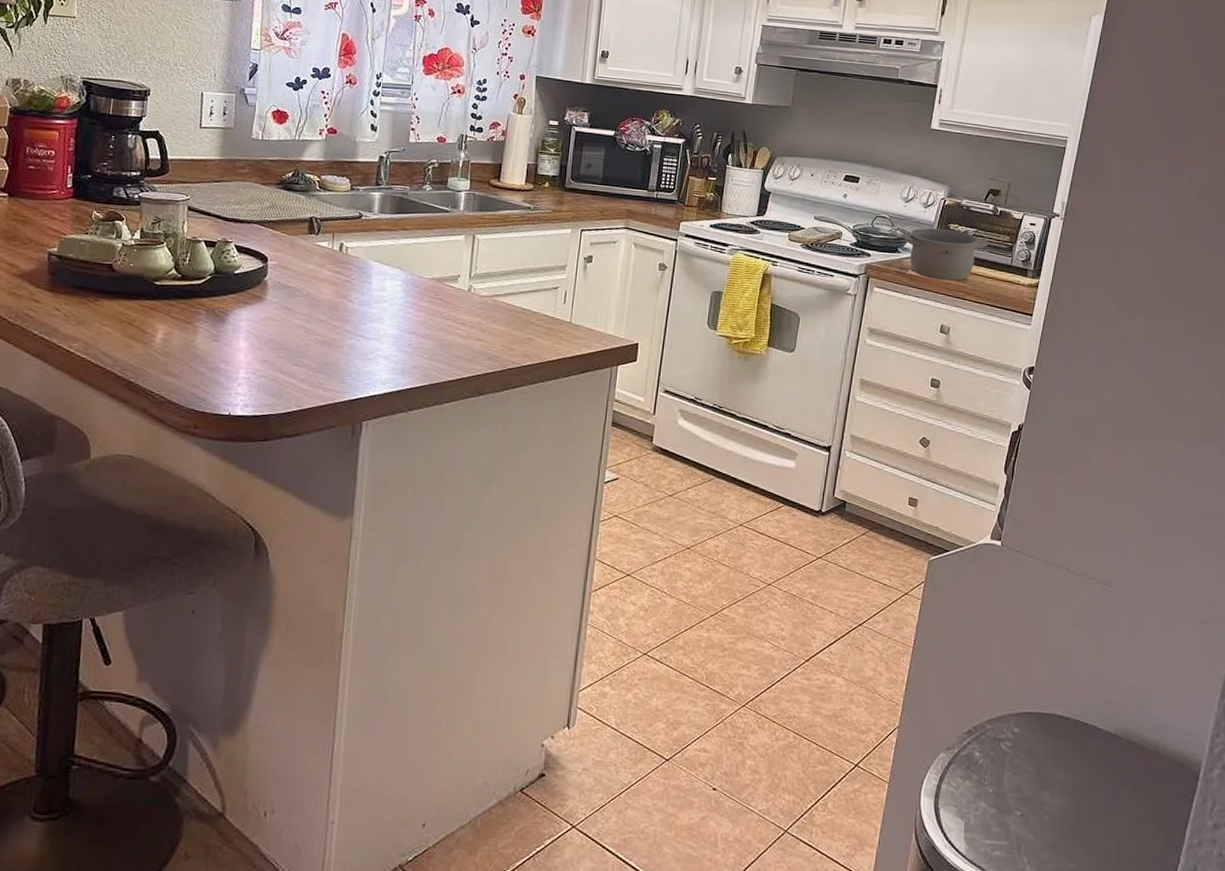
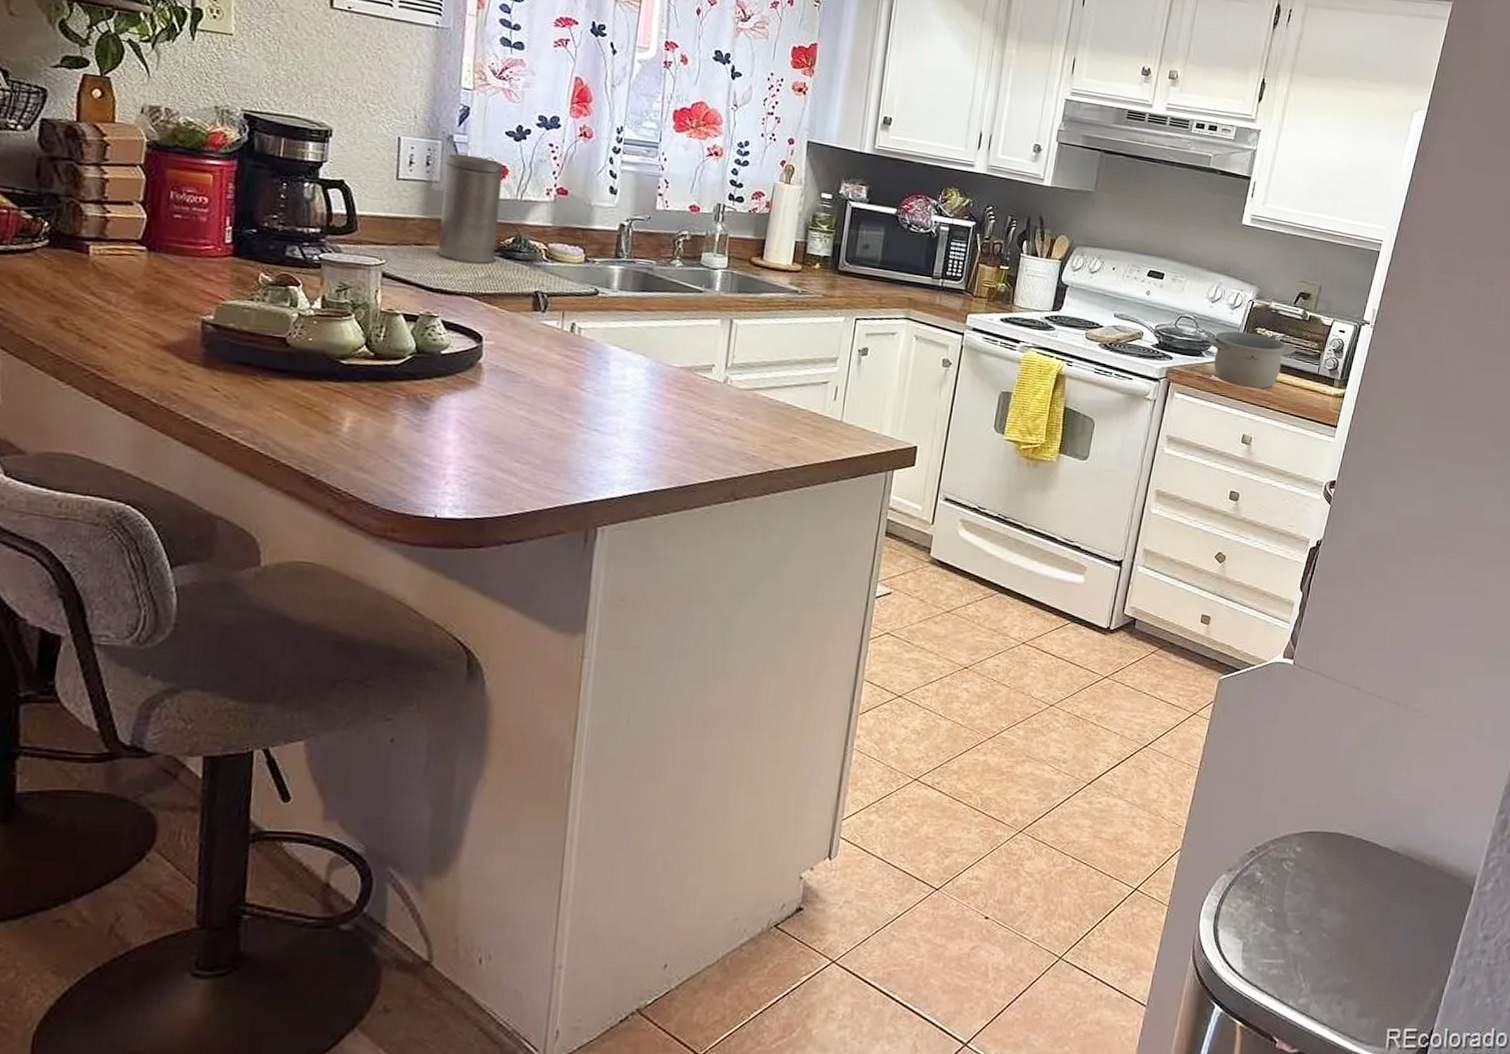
canister: none [231,104,285,197] -> present [437,154,504,265]

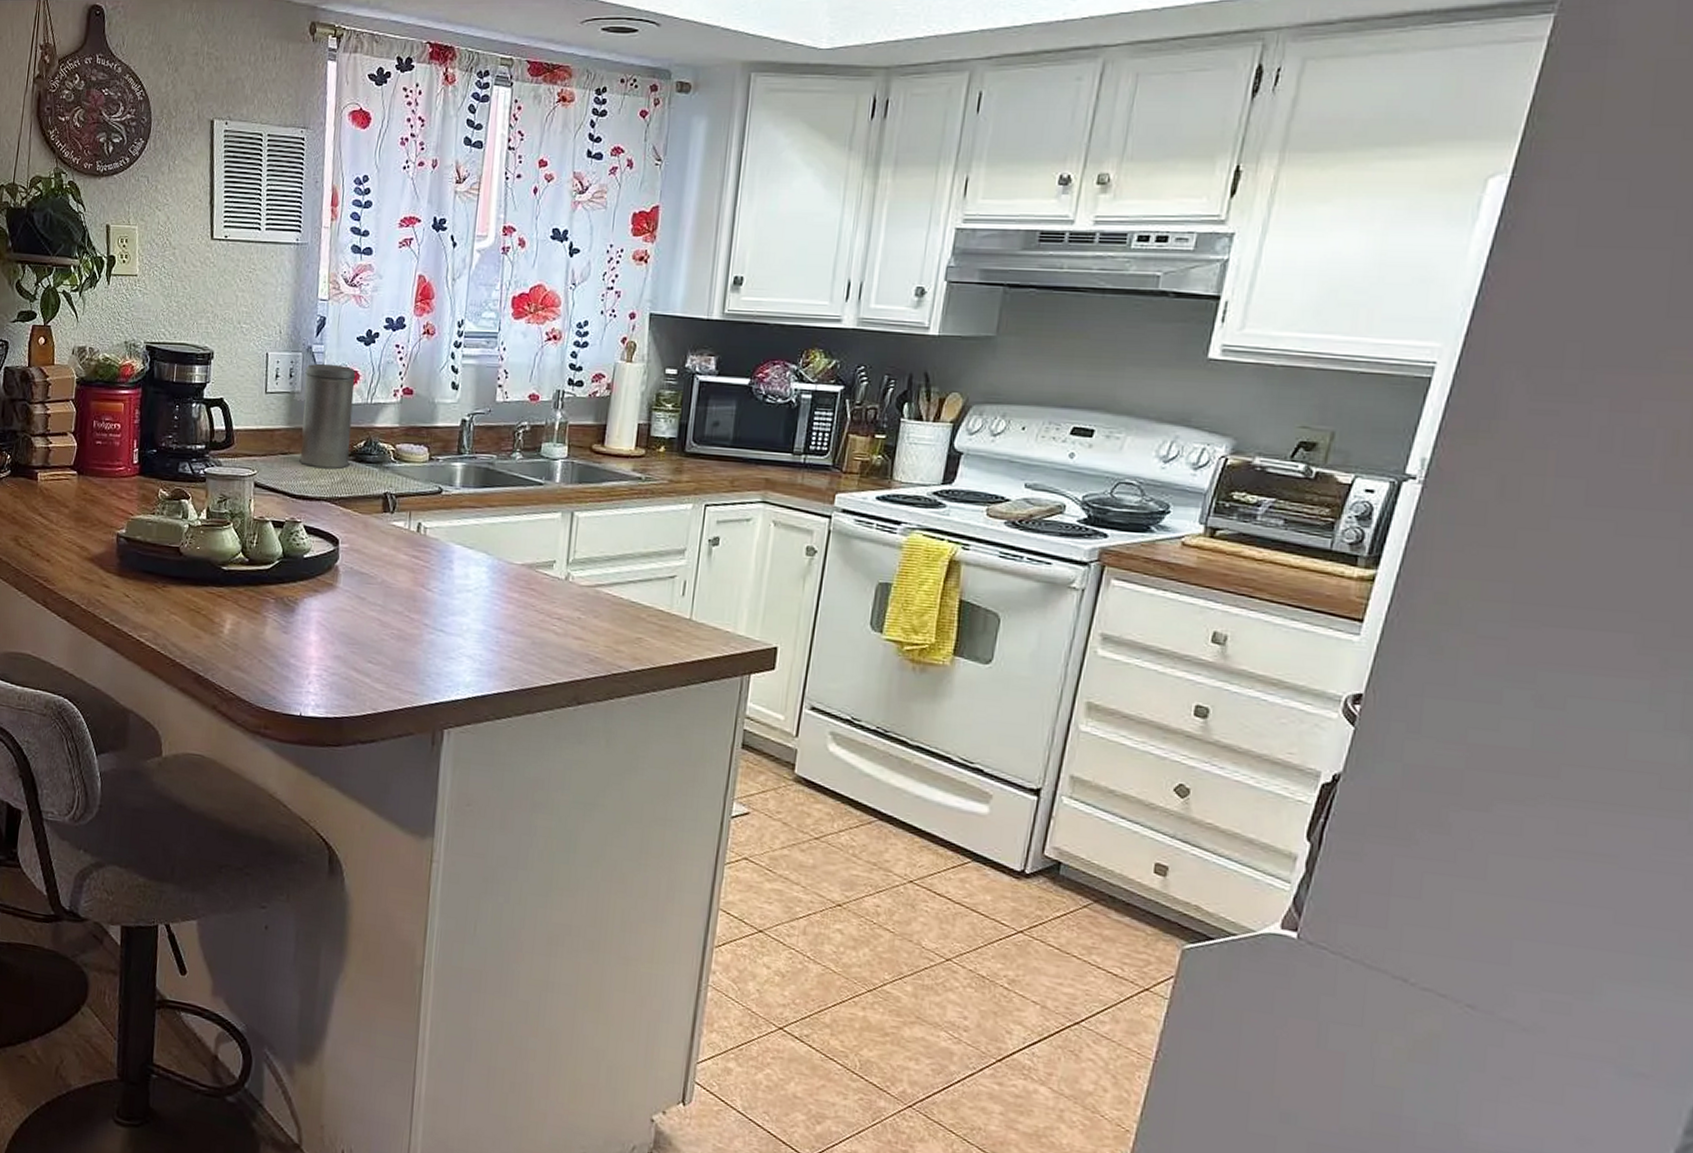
cooking pot: present [1205,331,1297,389] -> none [1155,497,1296,572]

